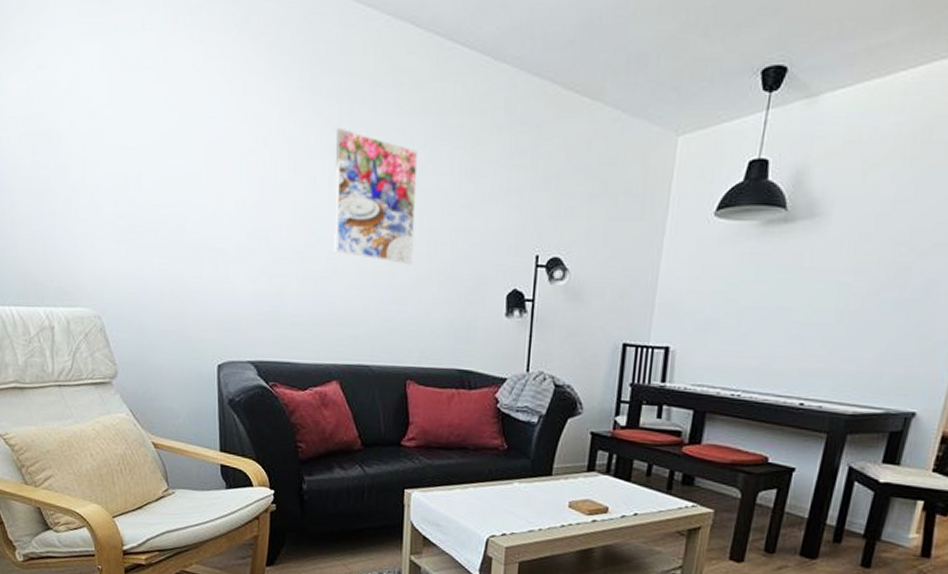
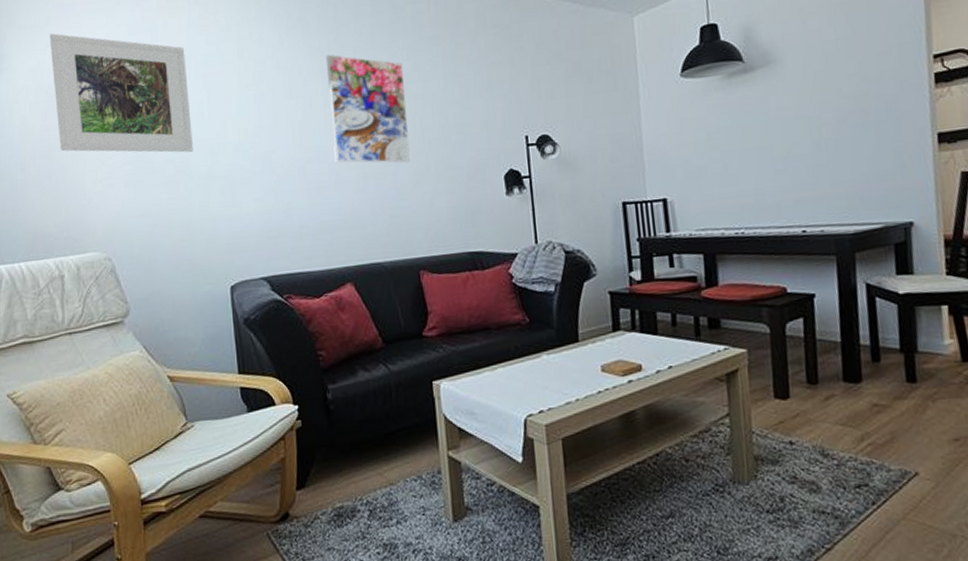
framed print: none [41,54,188,216] -> present [50,33,193,153]

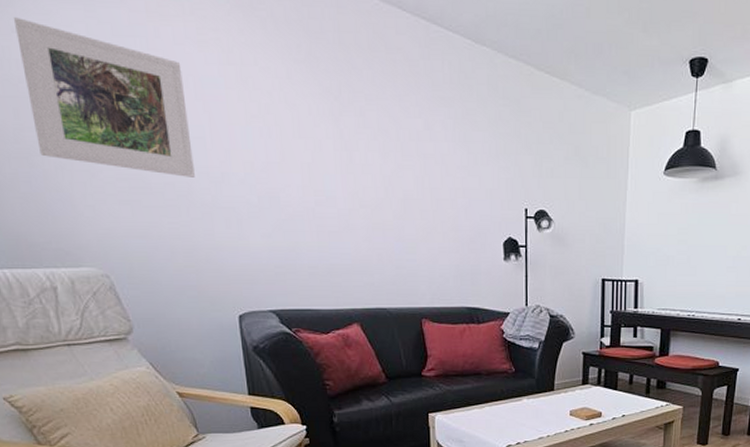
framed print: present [325,54,411,163] -> none [336,97,419,219]

